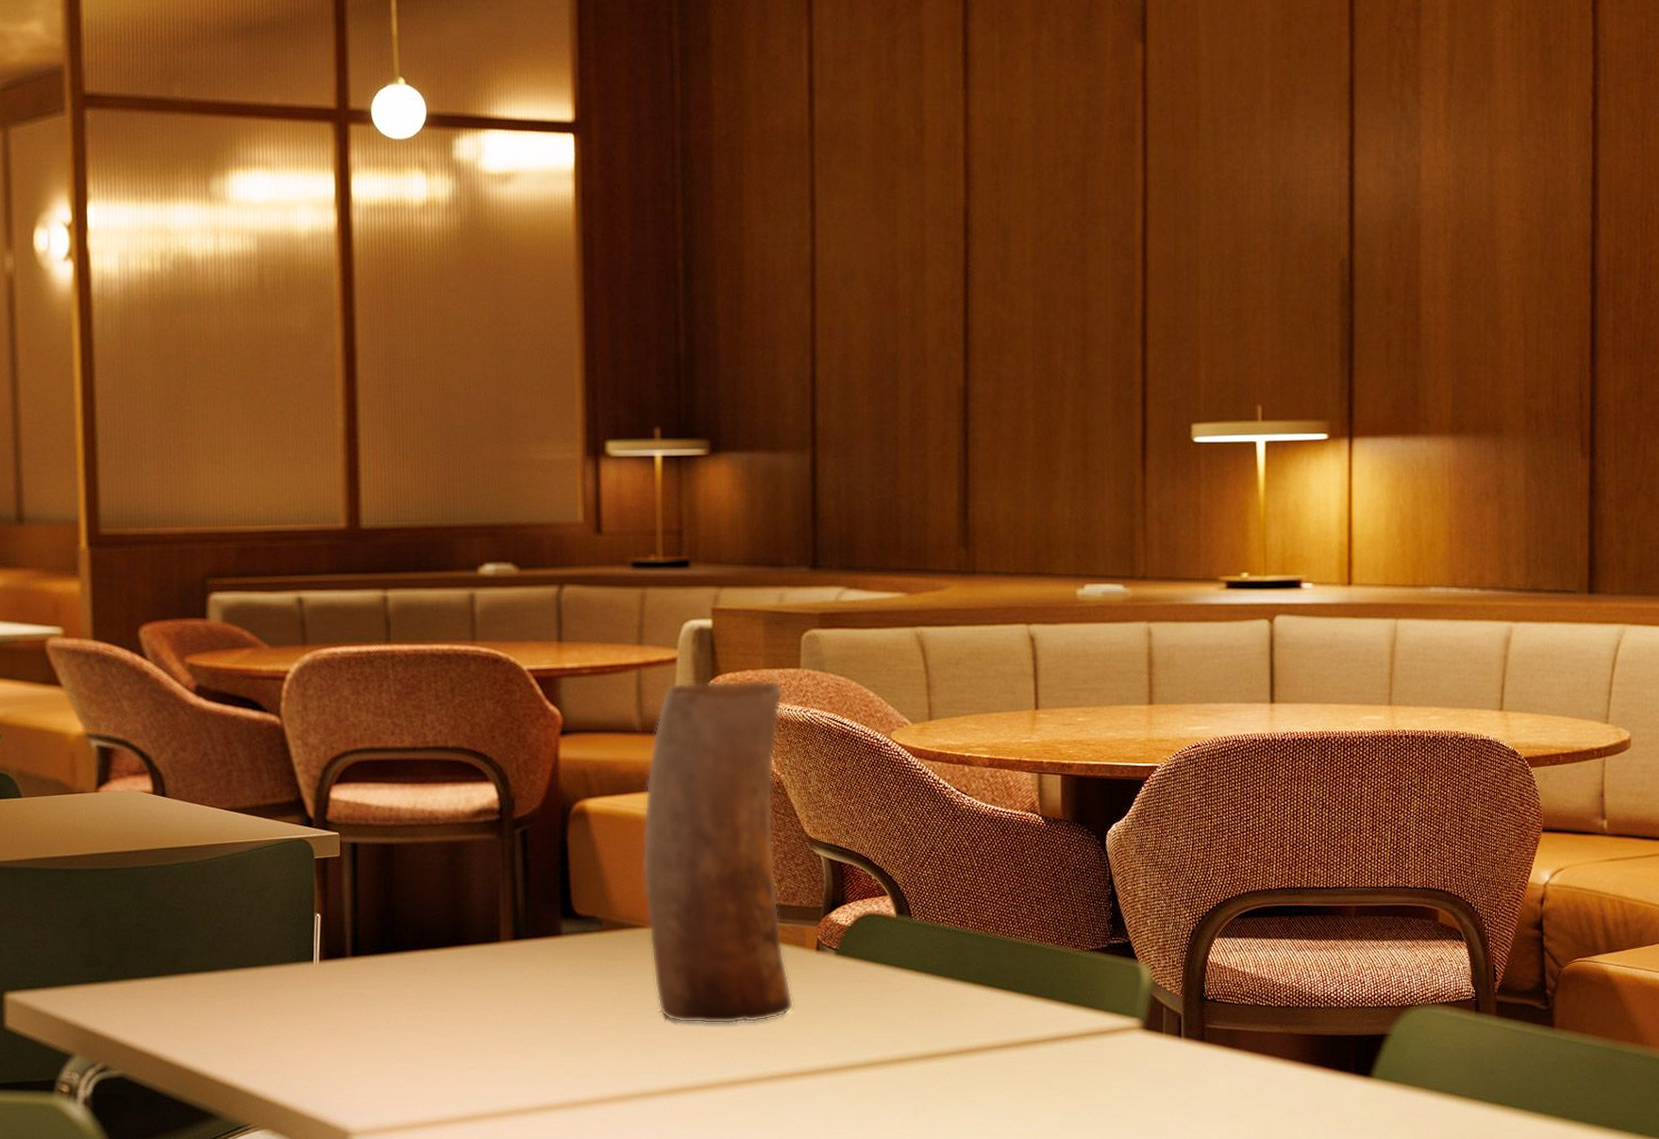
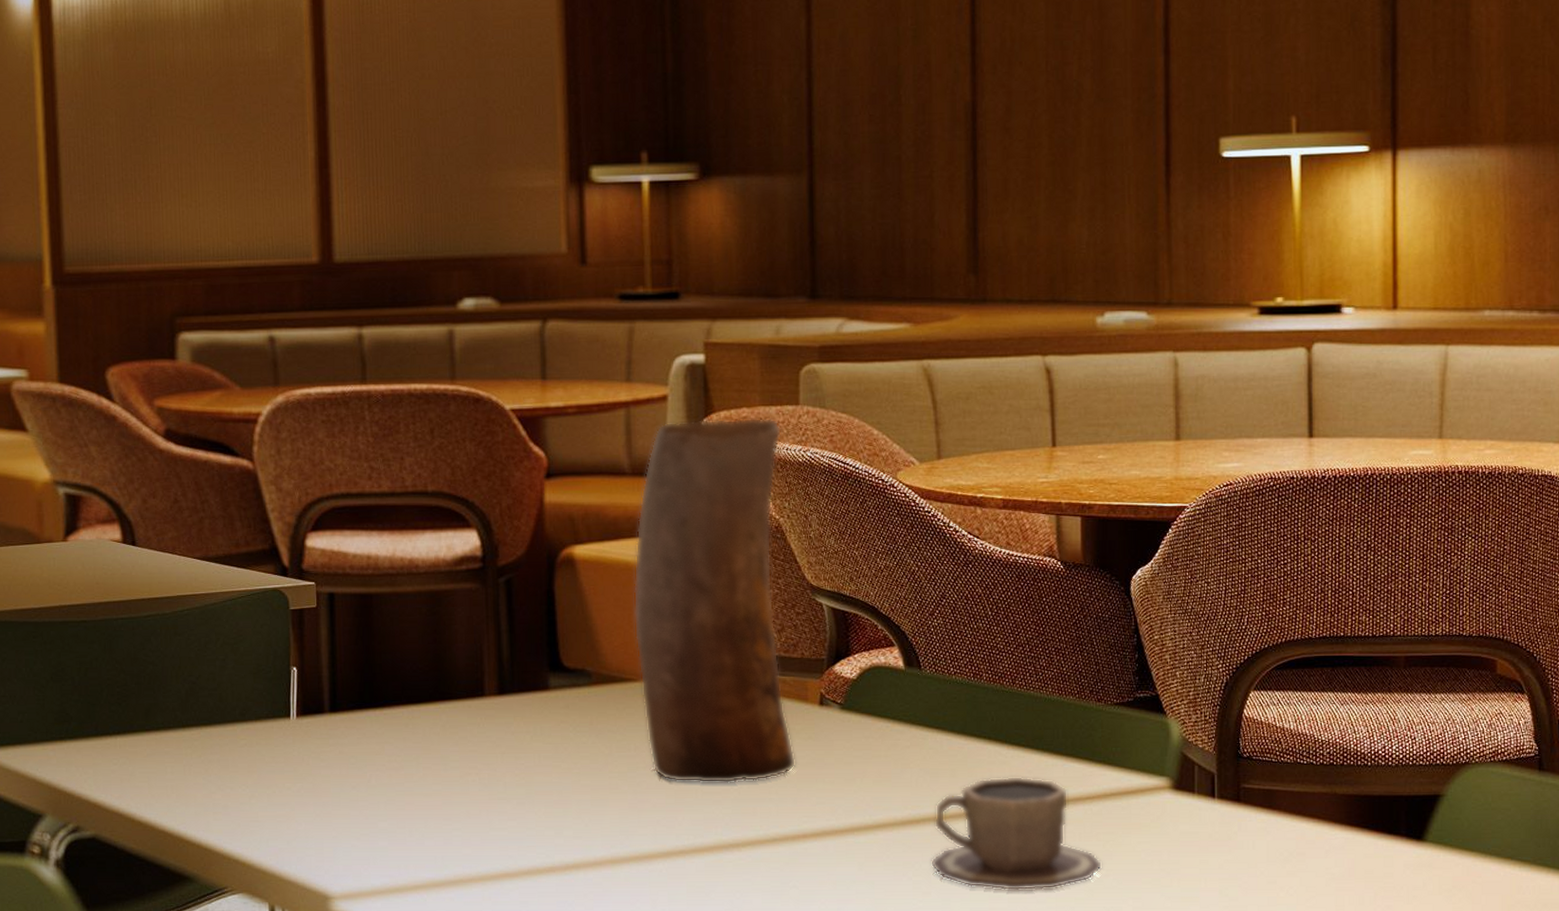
cup: none [919,1017,1078,1125] -> present [931,776,1103,891]

